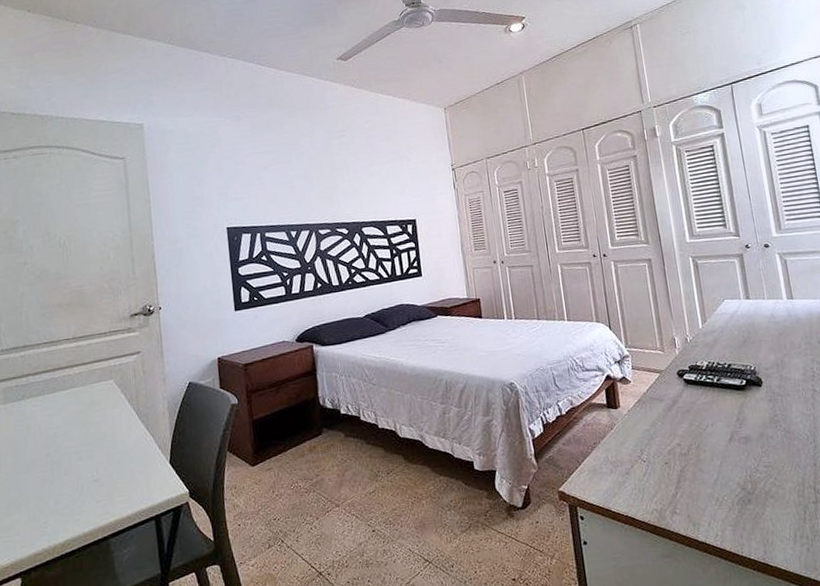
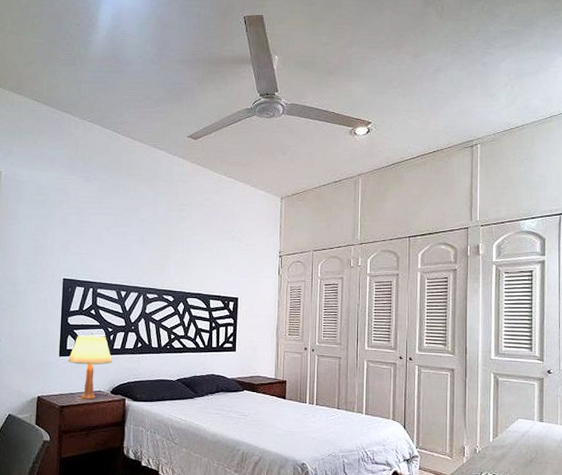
table lamp: none [245,281,293,353] -> present [68,333,113,400]

